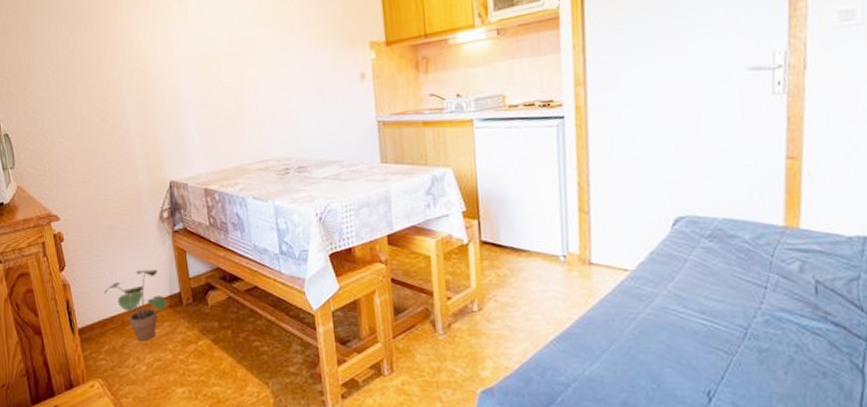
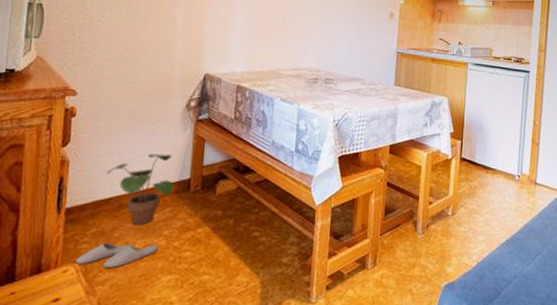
slippers: none [98,359,167,382] -> present [75,243,158,268]

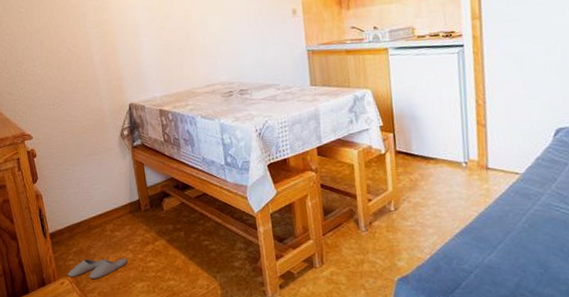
potted plant: present [107,154,175,225] -> none [72,180,128,243]

